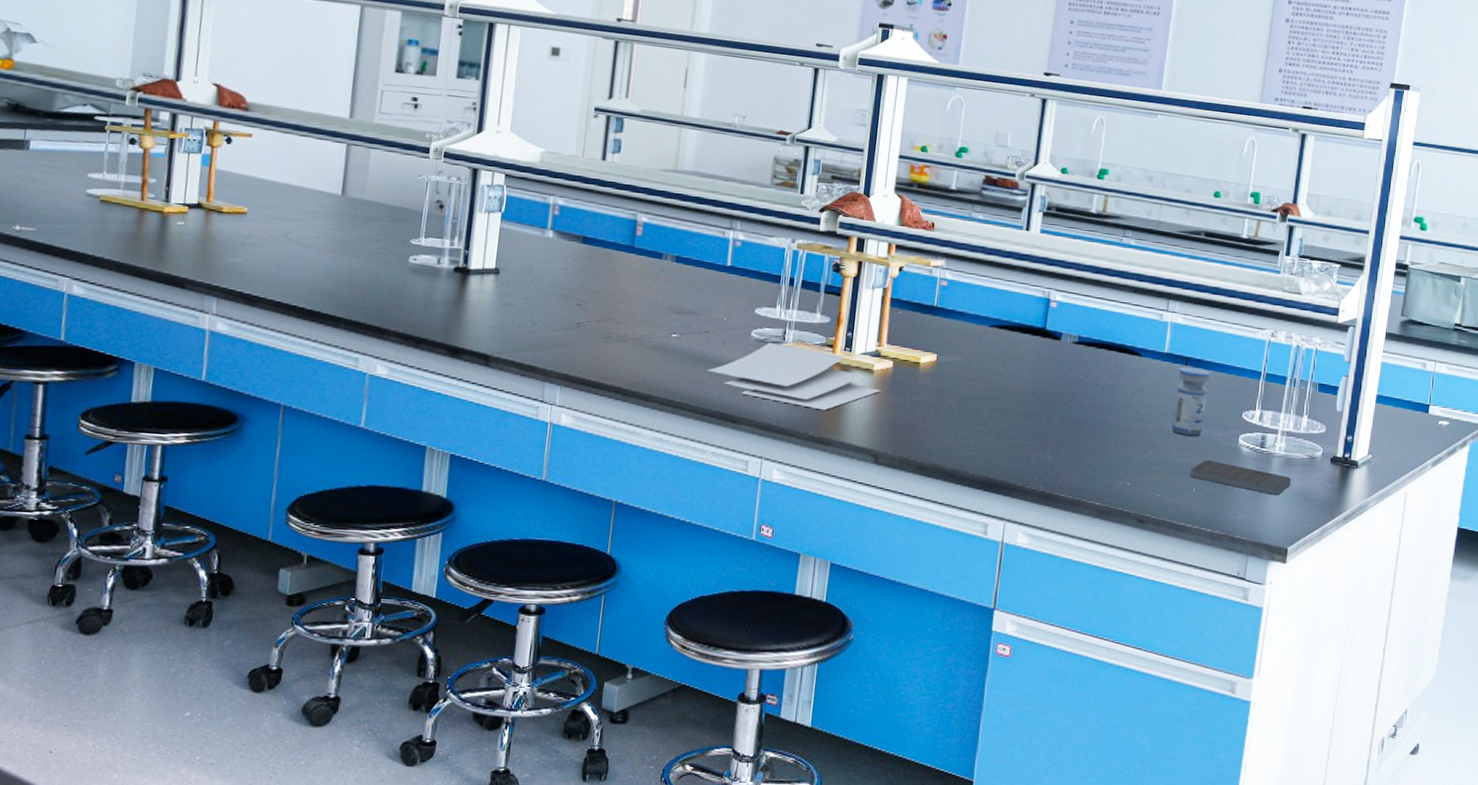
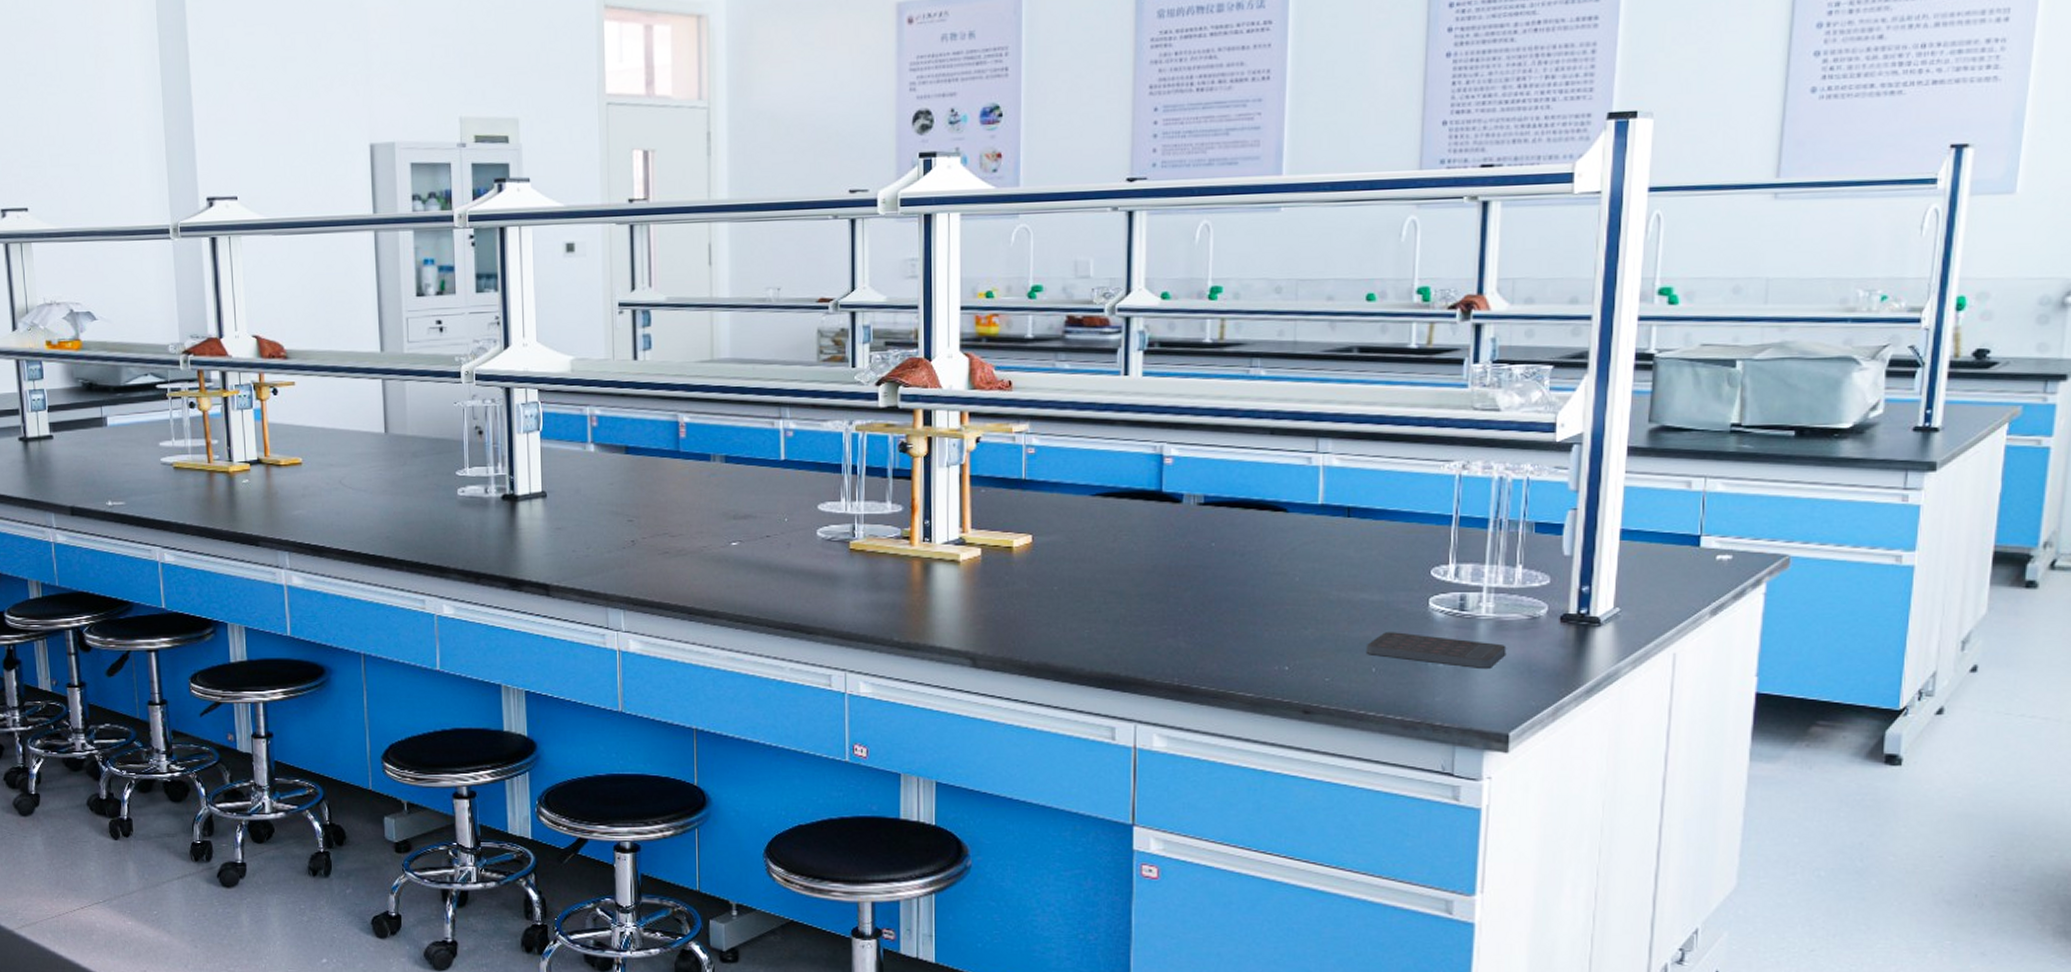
papers: present [706,342,881,411] -> none [773,540,971,612]
medicine: present [1172,367,1211,437] -> none [1337,519,1383,605]

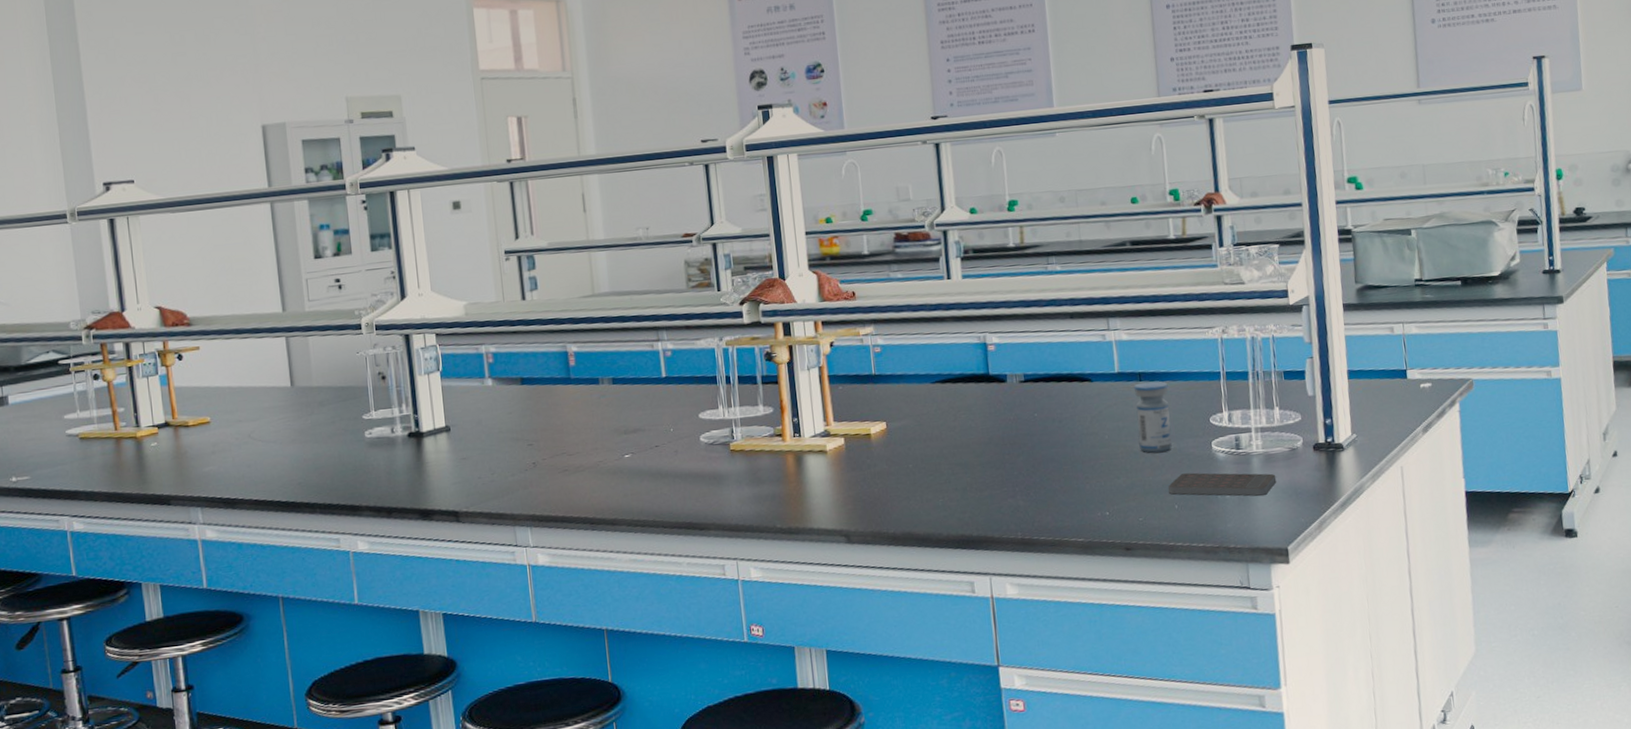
medicine: none [1337,519,1383,605] -> present [1134,381,1172,454]

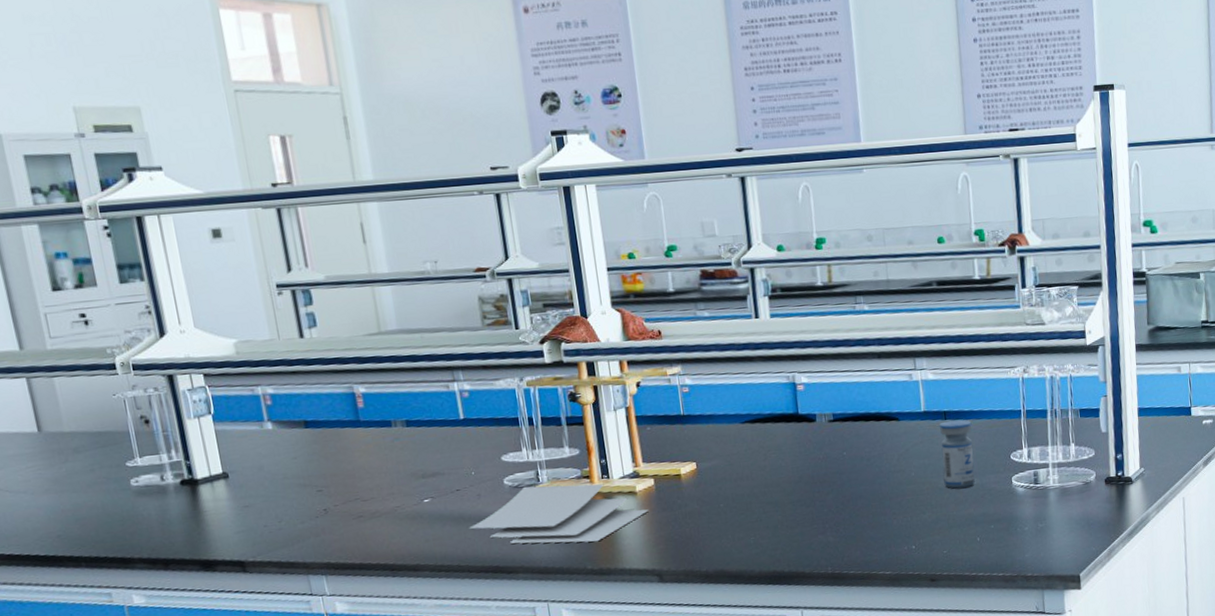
papers: none [664,442,838,501] -> present [468,484,649,544]
calculator: present [1168,472,1277,497] -> none [970,506,1071,528]

